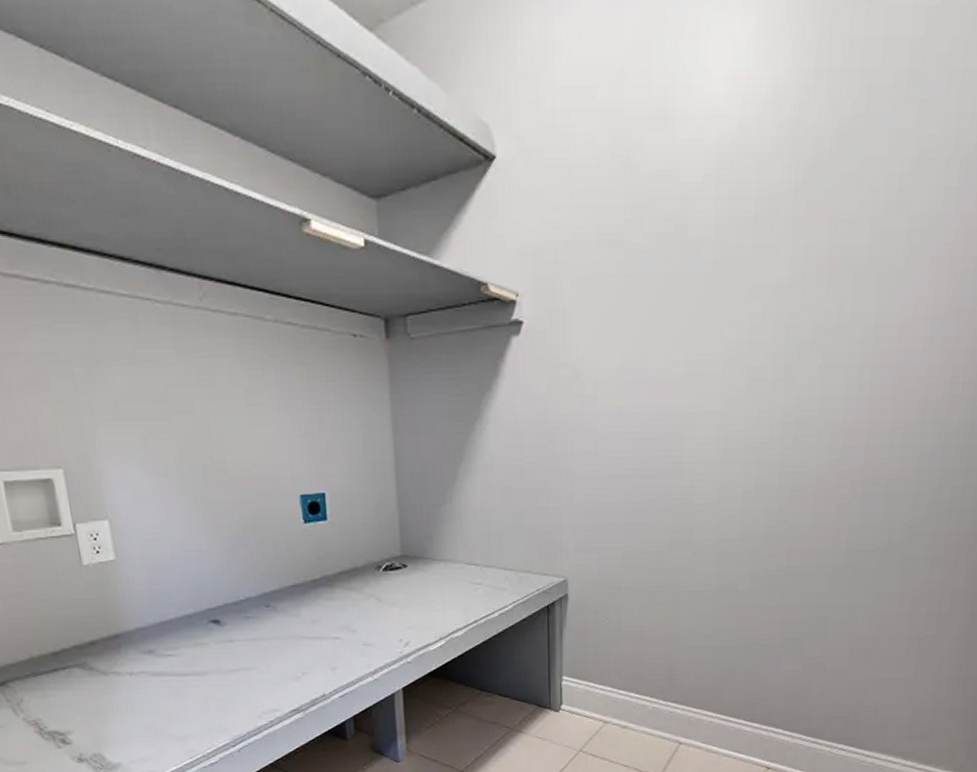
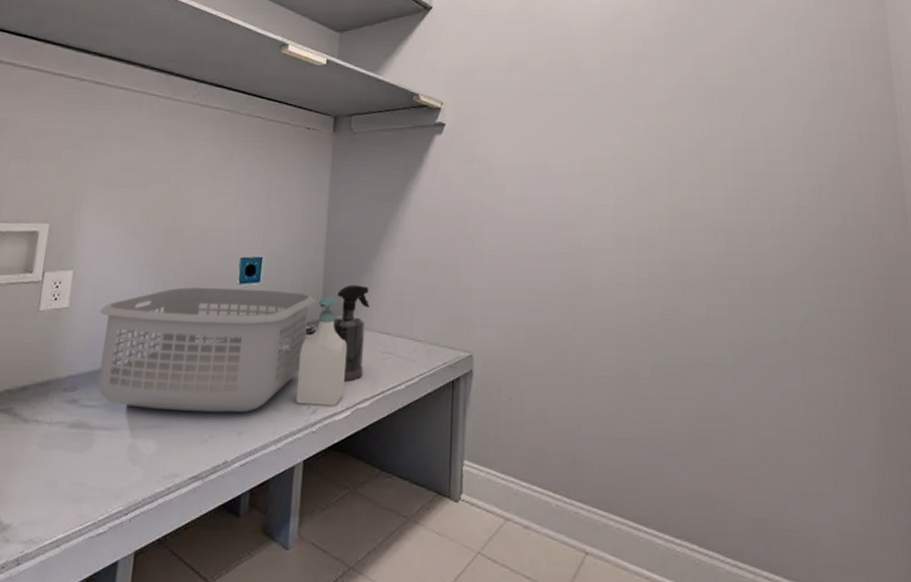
clothes hamper: none [152,528,392,653] -> present [98,287,315,413]
soap bottle: none [384,530,436,638] -> present [295,296,348,406]
spray bottle: none [415,516,453,613] -> present [333,284,369,381]

